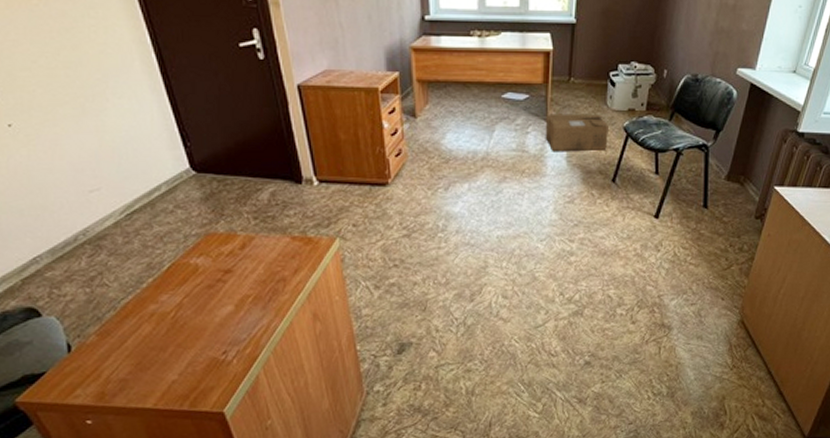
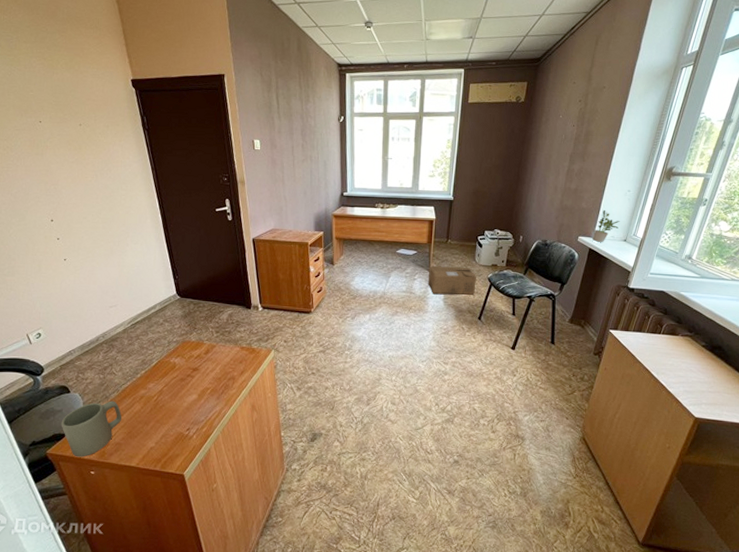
mug: none [32,322,126,404] -> present [61,401,122,457]
potted plant: none [754,32,788,76] -> present [592,209,620,243]

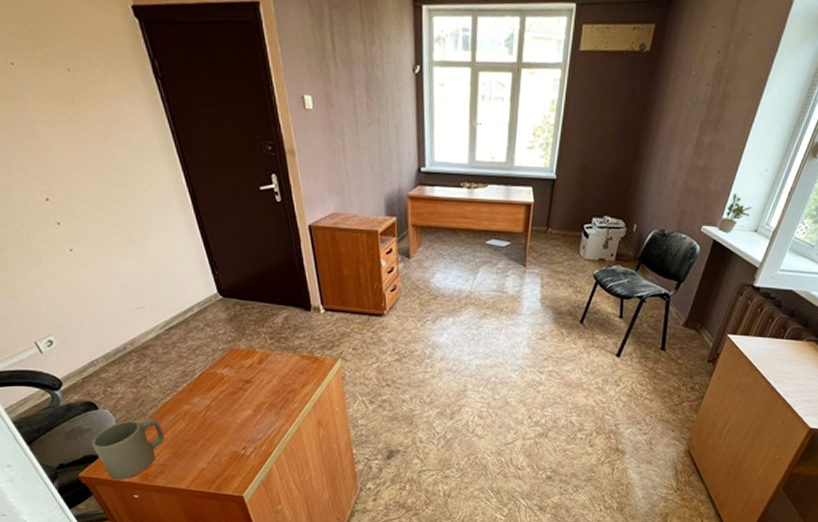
cardboard box: present [427,265,476,295] -> none [522,259,580,295]

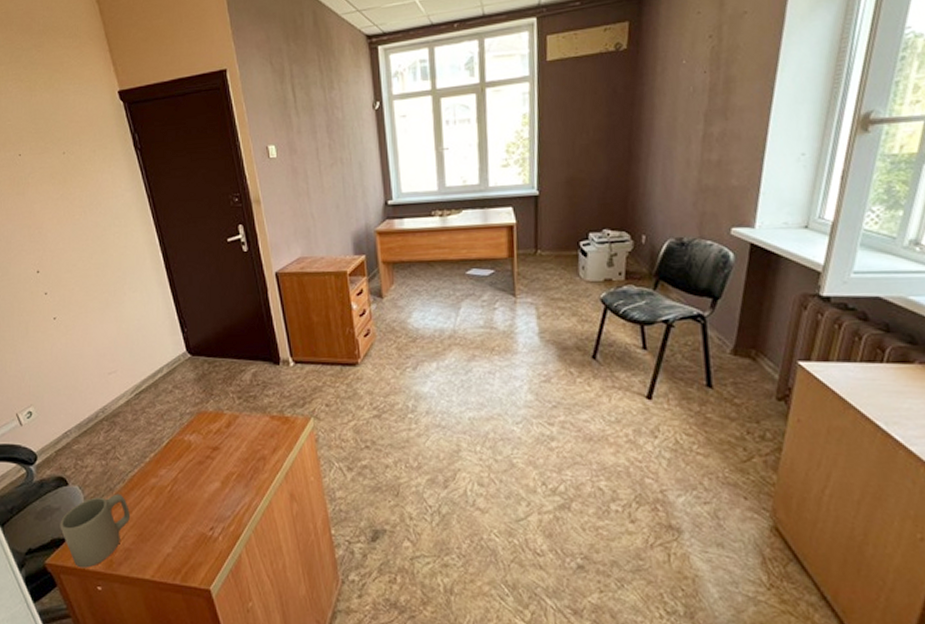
potted plant: present [718,193,752,234] -> none [753,185,794,235]

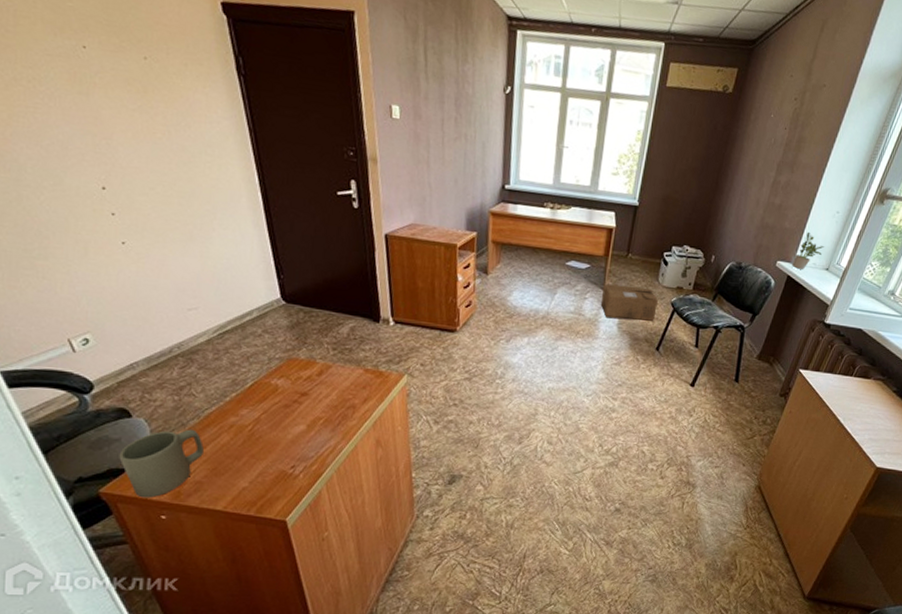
cardboard box: none [513,285,584,328] -> present [600,283,658,321]
potted plant: none [753,185,794,235] -> present [792,231,824,271]

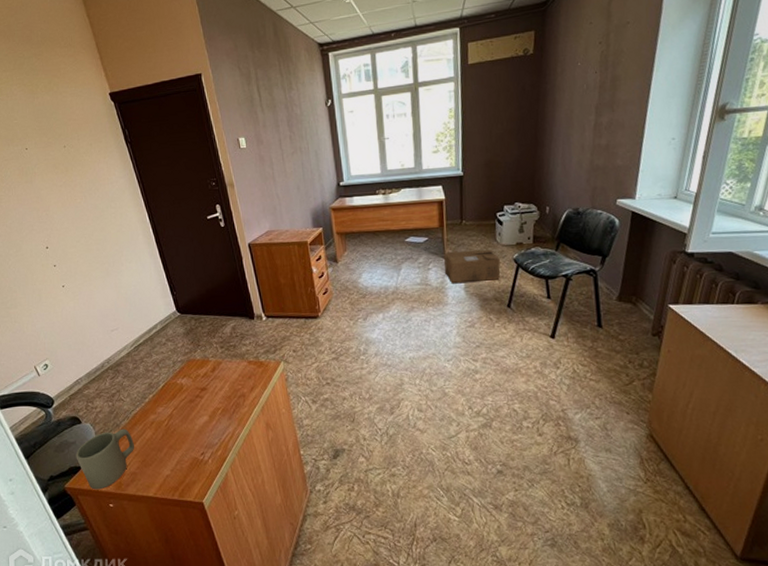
potted plant: present [792,231,824,271] -> none [634,164,666,204]

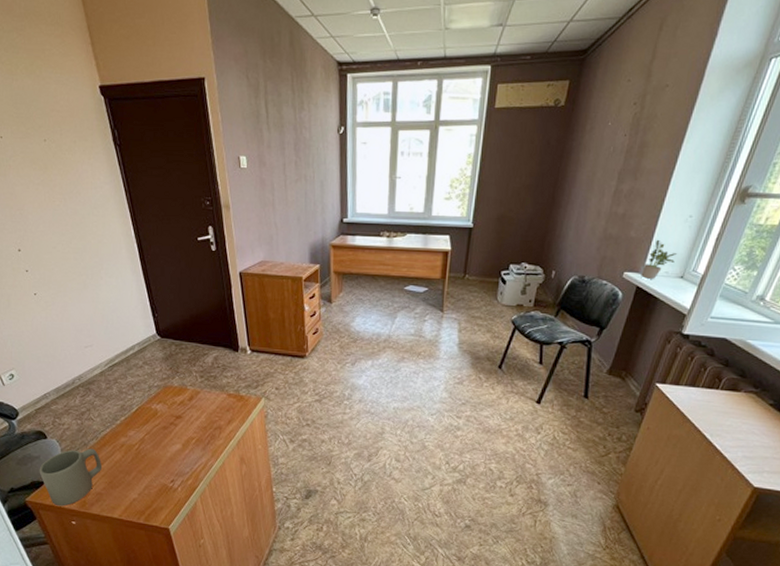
cardboard box: present [444,249,501,284] -> none [440,304,498,340]
potted plant: none [634,164,666,204] -> present [641,239,677,280]

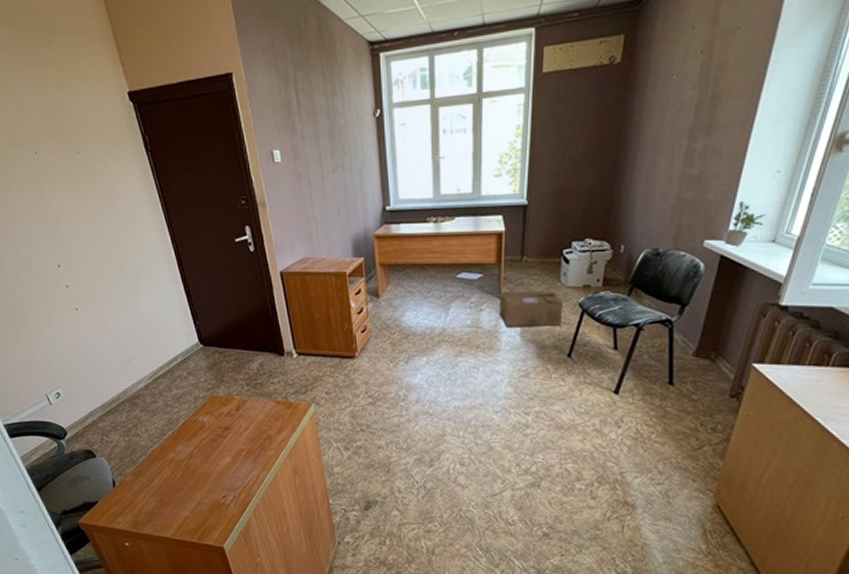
mug: present [39,448,103,507] -> none [90,465,153,528]
cardboard box: none [440,304,498,340] -> present [498,290,563,328]

